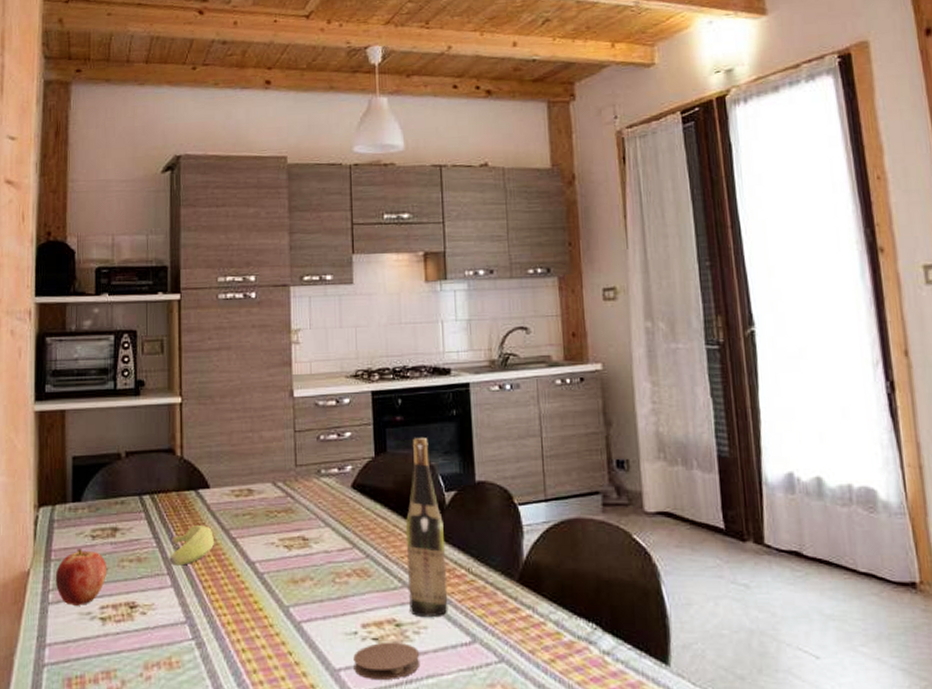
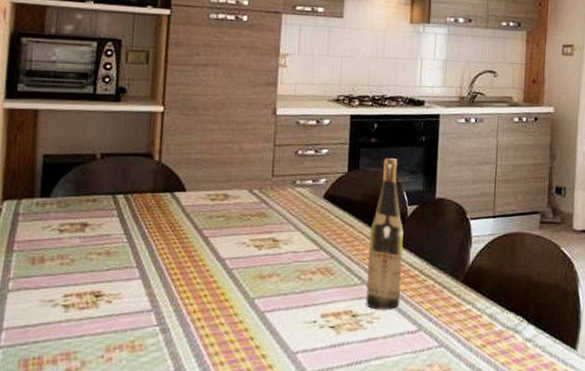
apple: present [55,549,106,606] -> none [16,241,73,294]
banana: present [169,526,214,566] -> none [139,224,186,260]
coaster: present [353,642,421,679] -> none [310,329,371,361]

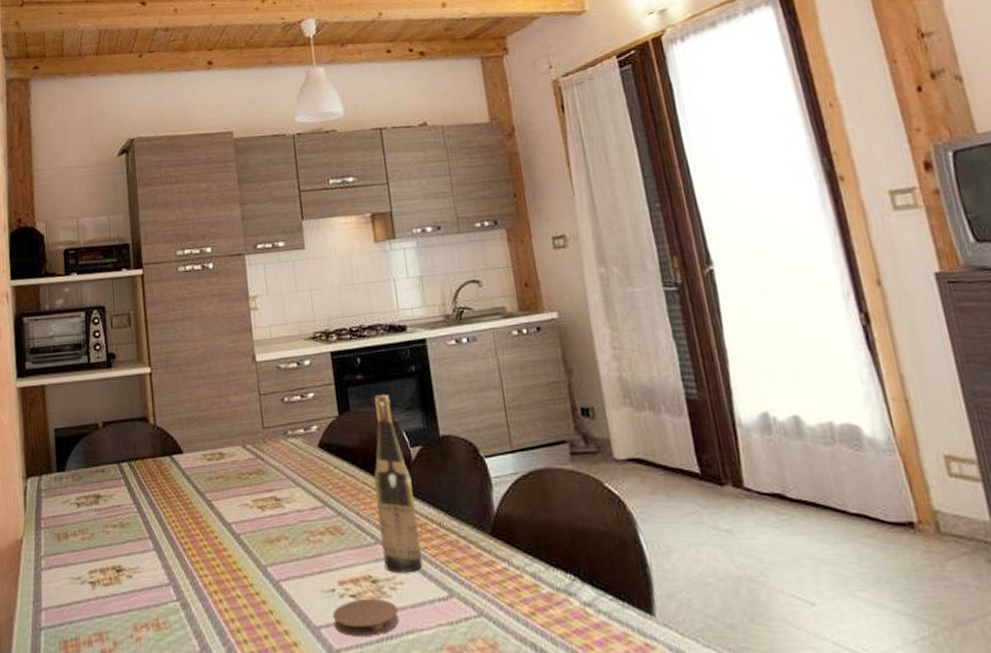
coaster: none [310,329,371,361] -> present [333,598,400,636]

